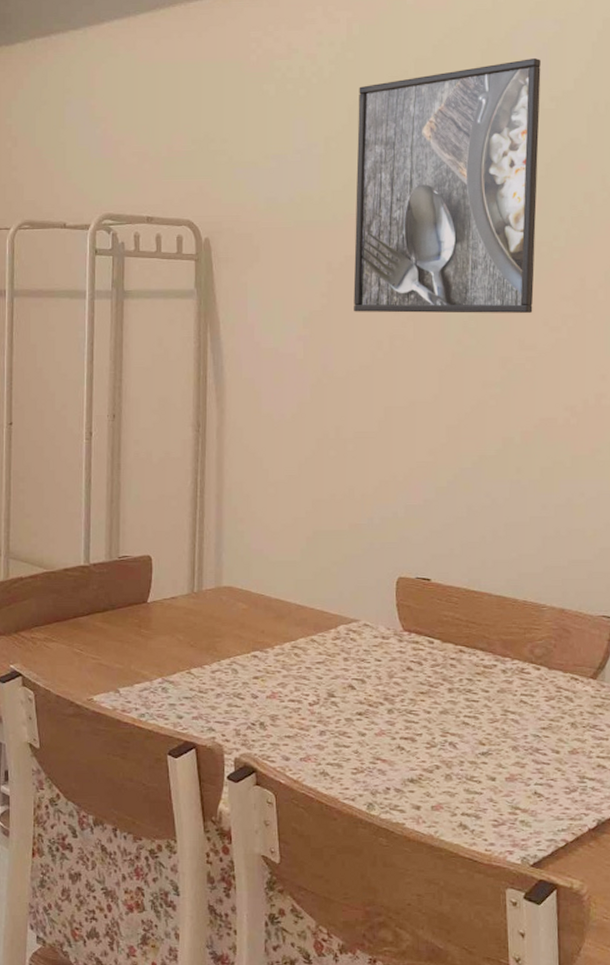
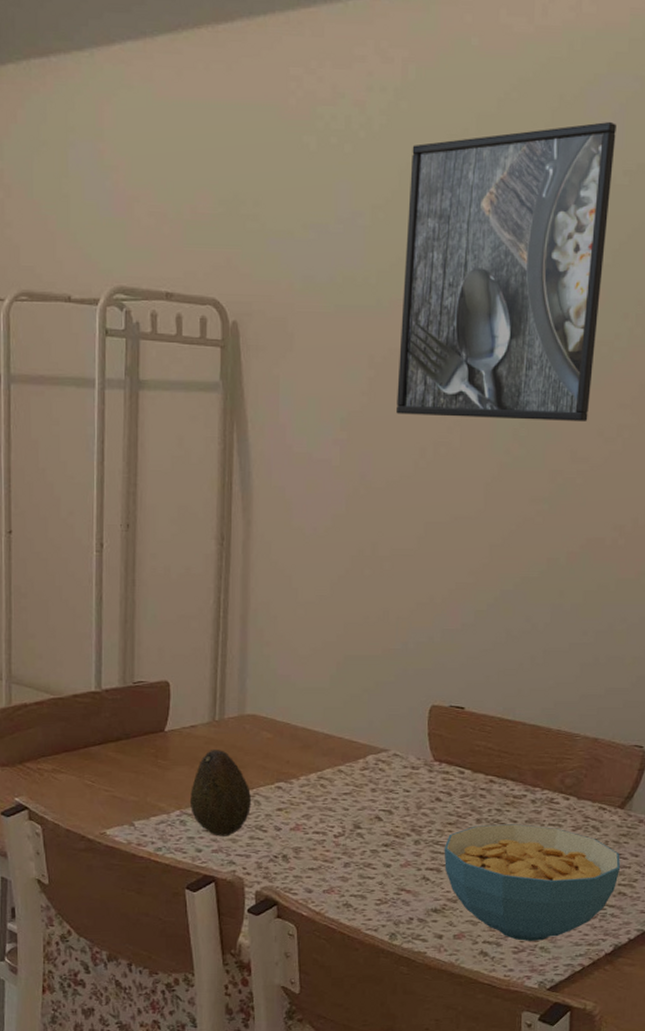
fruit: none [170,620,230,704] -> present [189,750,252,837]
cereal bowl: none [417,694,598,814] -> present [444,824,621,941]

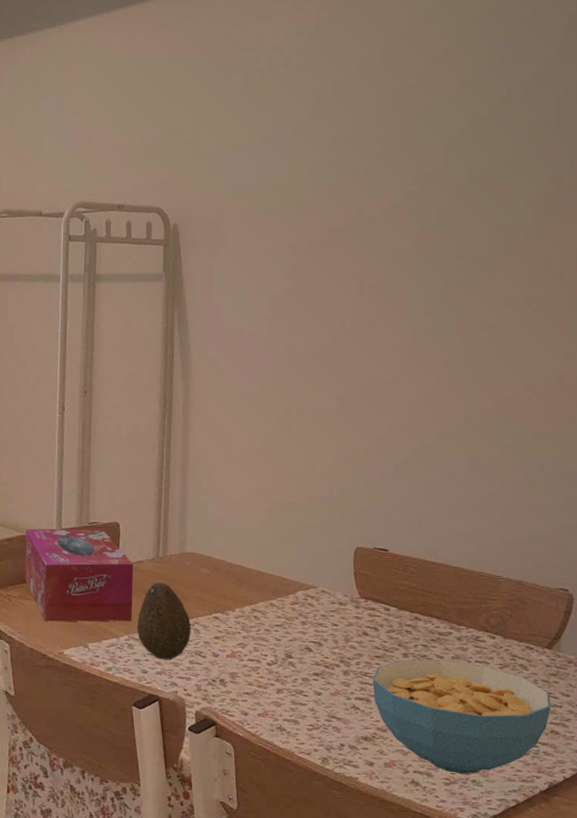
tissue box: none [58,689,186,798] -> present [25,528,134,622]
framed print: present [396,121,616,423] -> none [317,42,511,295]

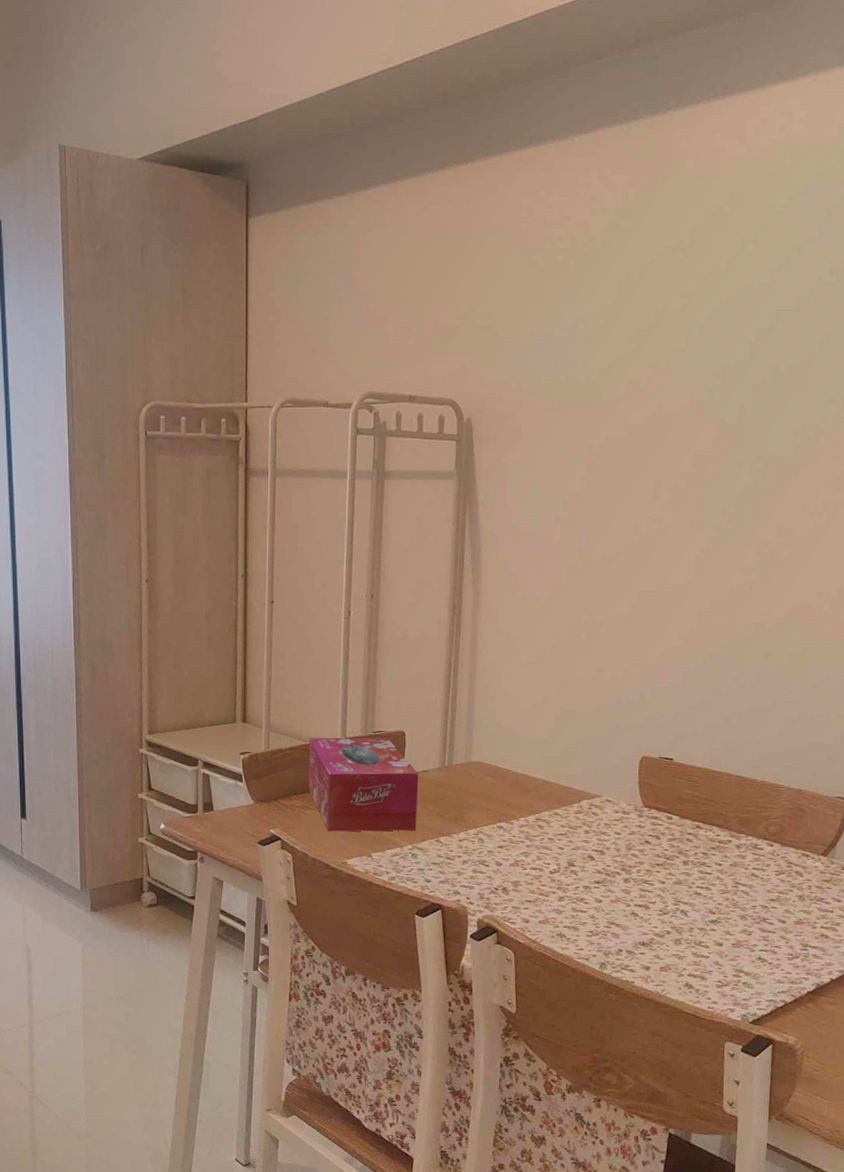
fruit: present [136,583,192,660] -> none [420,792,476,869]
cereal bowl: present [372,659,552,774] -> none [652,866,824,977]

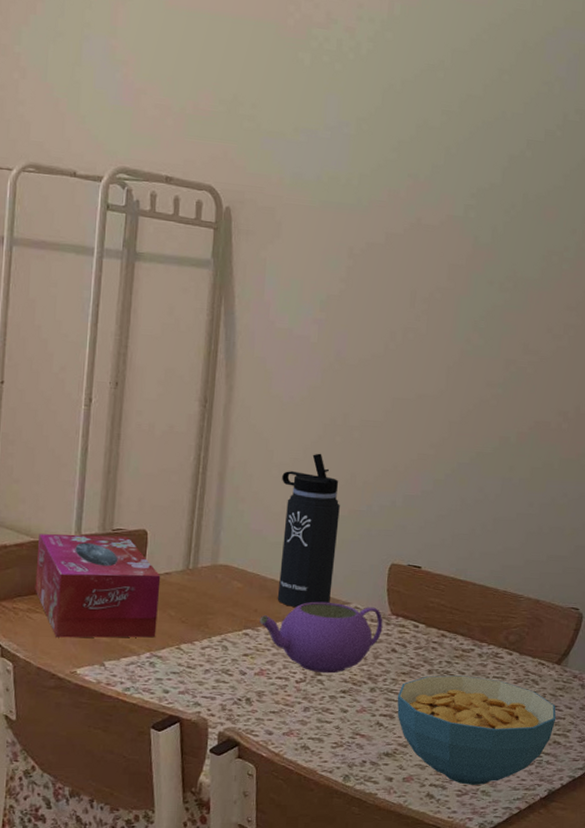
teapot: none [513,795,635,865] -> present [259,601,383,674]
thermos bottle: none [529,650,588,801] -> present [277,453,340,608]
cereal bowl: none [652,866,824,977] -> present [397,675,556,785]

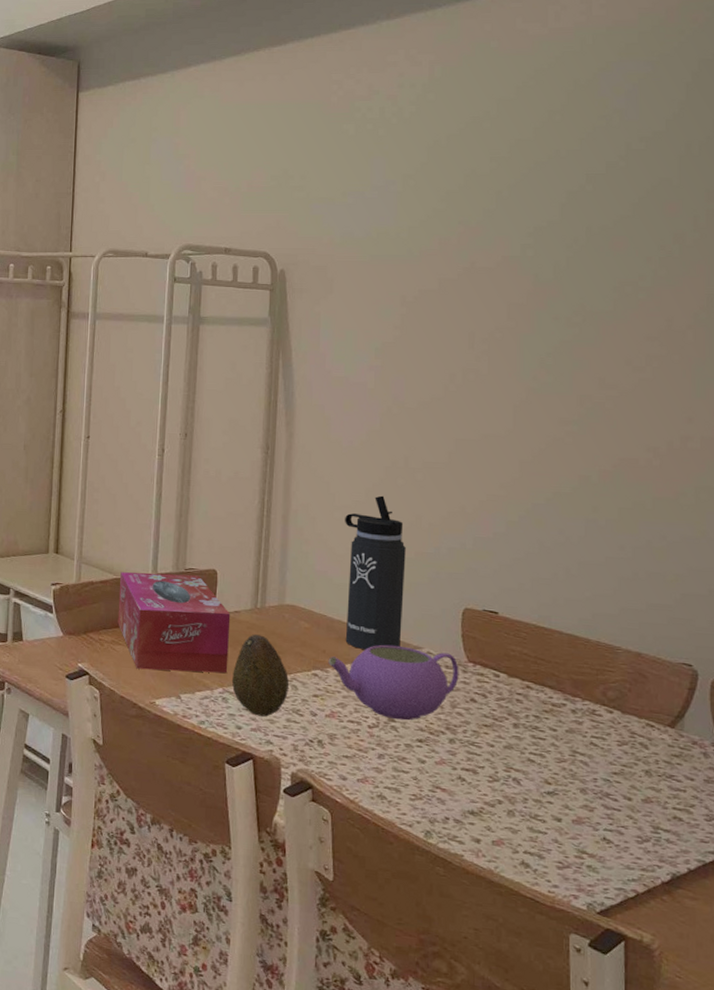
fruit: none [159,596,220,679] -> present [231,634,290,717]
cereal bowl: present [397,675,556,785] -> none [480,730,675,859]

